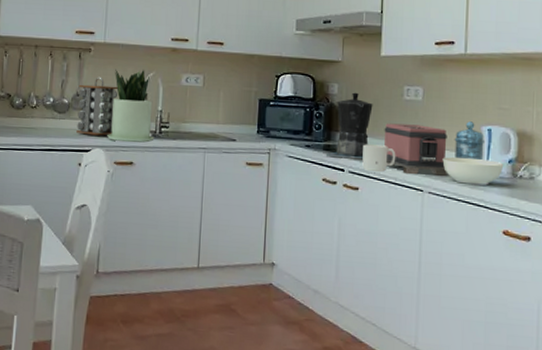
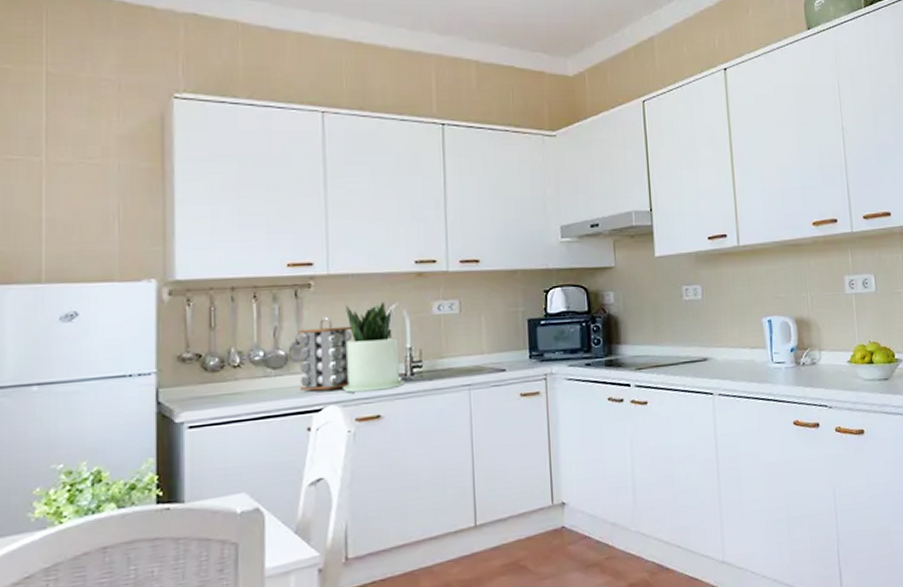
coffee maker: present [325,92,373,161] -> none [608,299,653,374]
mug: present [362,144,396,172] -> none [647,351,683,382]
toaster: present [384,123,447,176] -> none [667,325,735,379]
bowl: present [442,156,504,185] -> none [728,351,787,380]
canister: present [454,121,486,161] -> none [737,314,767,354]

